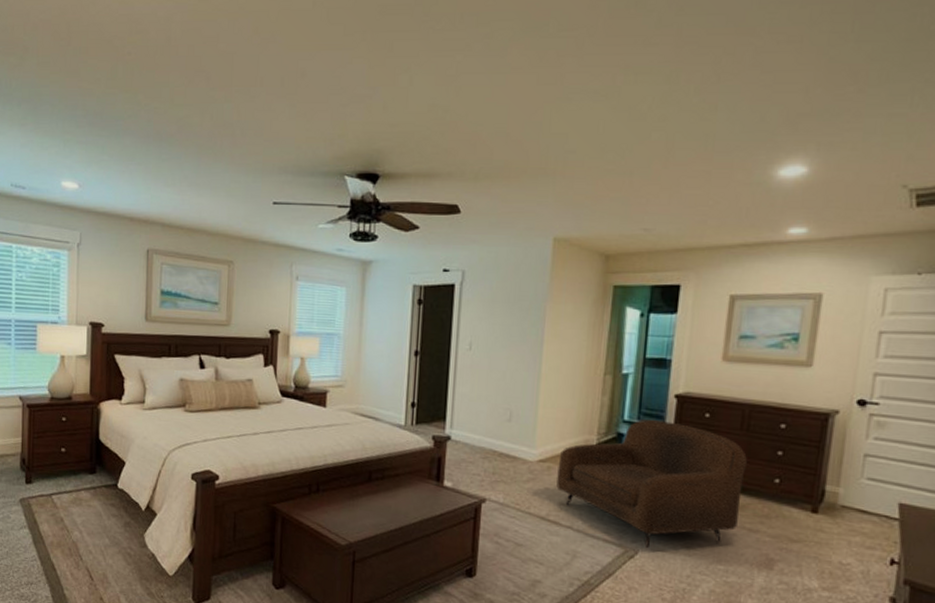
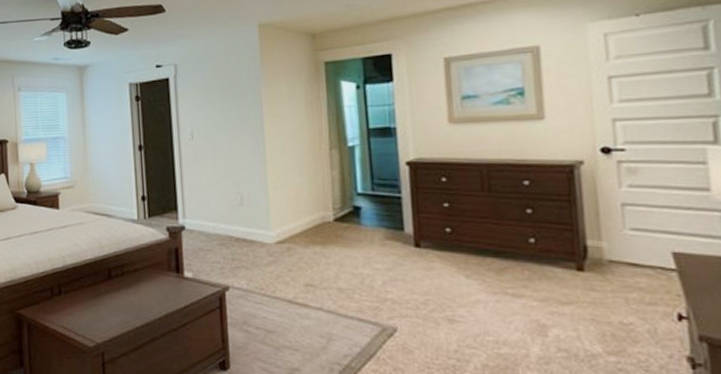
armchair: present [556,419,748,548] -> none [297,190,499,324]

